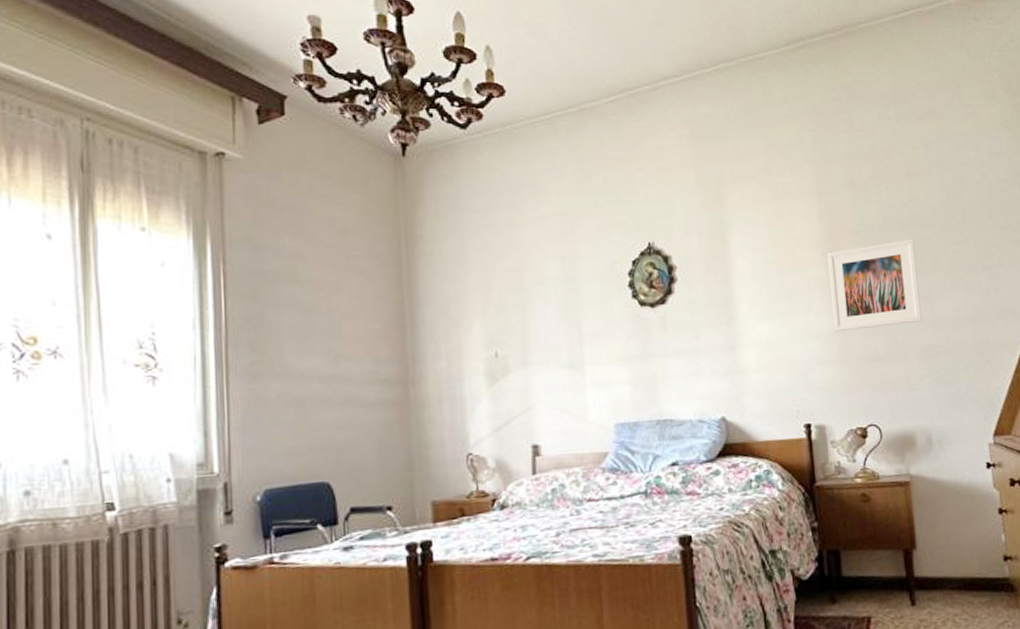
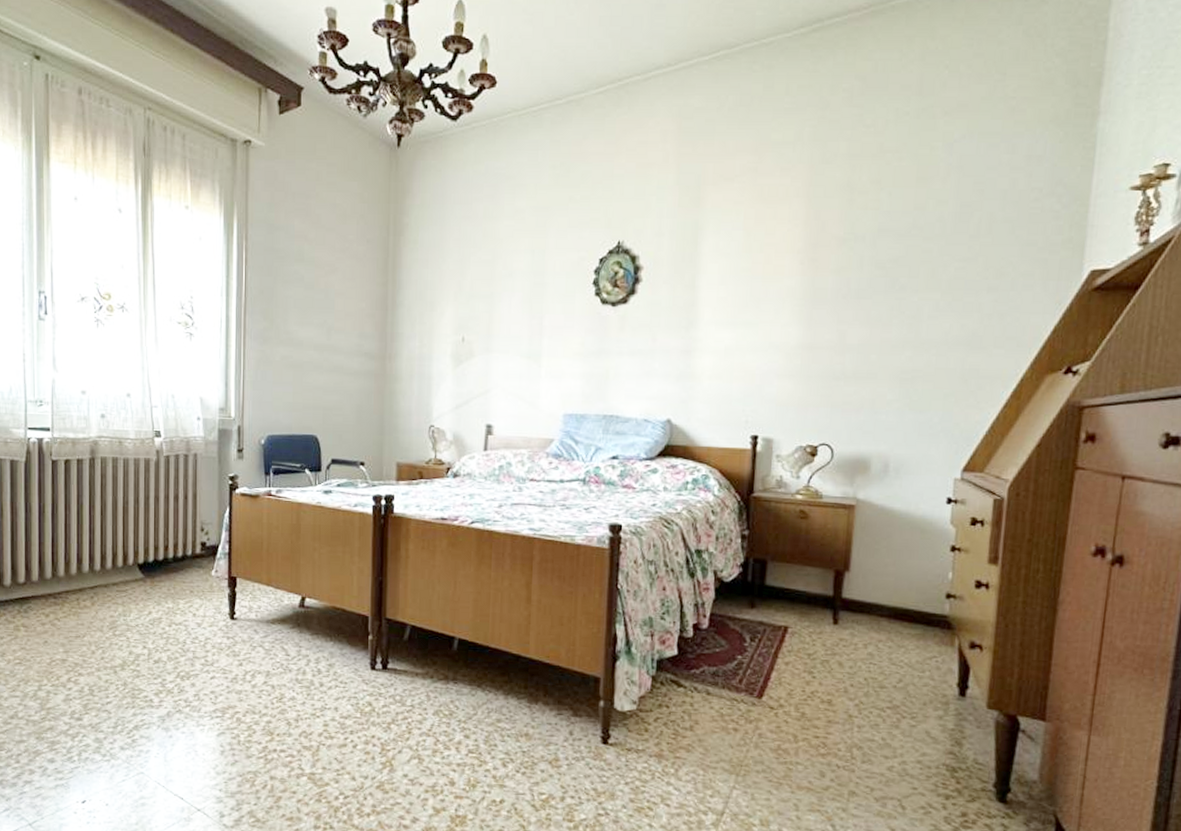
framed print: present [827,239,922,332] -> none [800,251,911,346]

